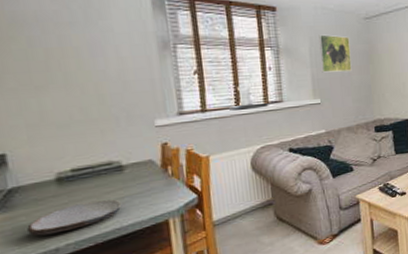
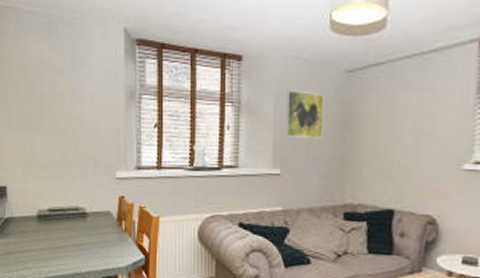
plate: present [27,199,122,236] -> none [14,241,82,266]

